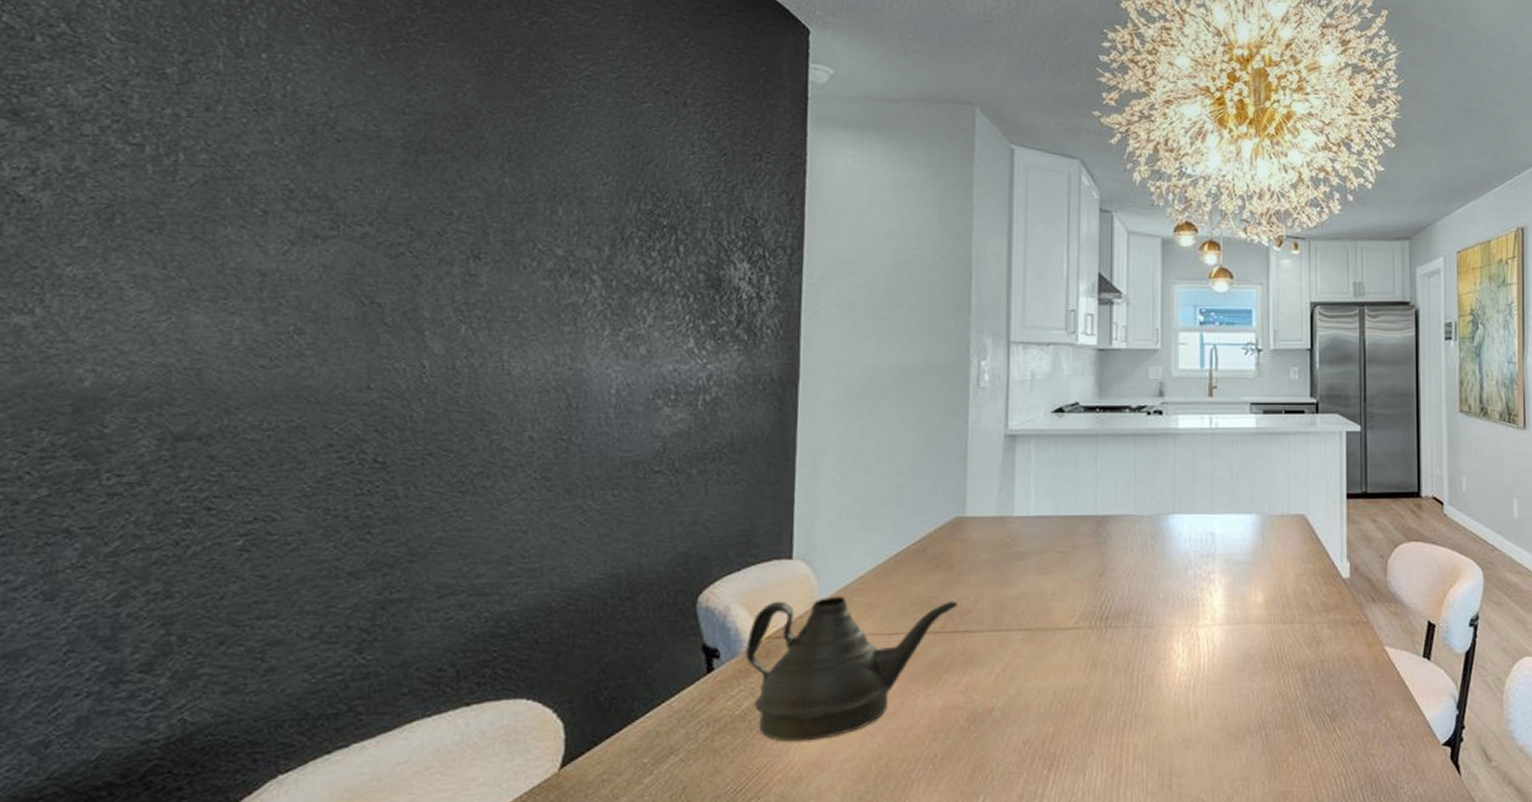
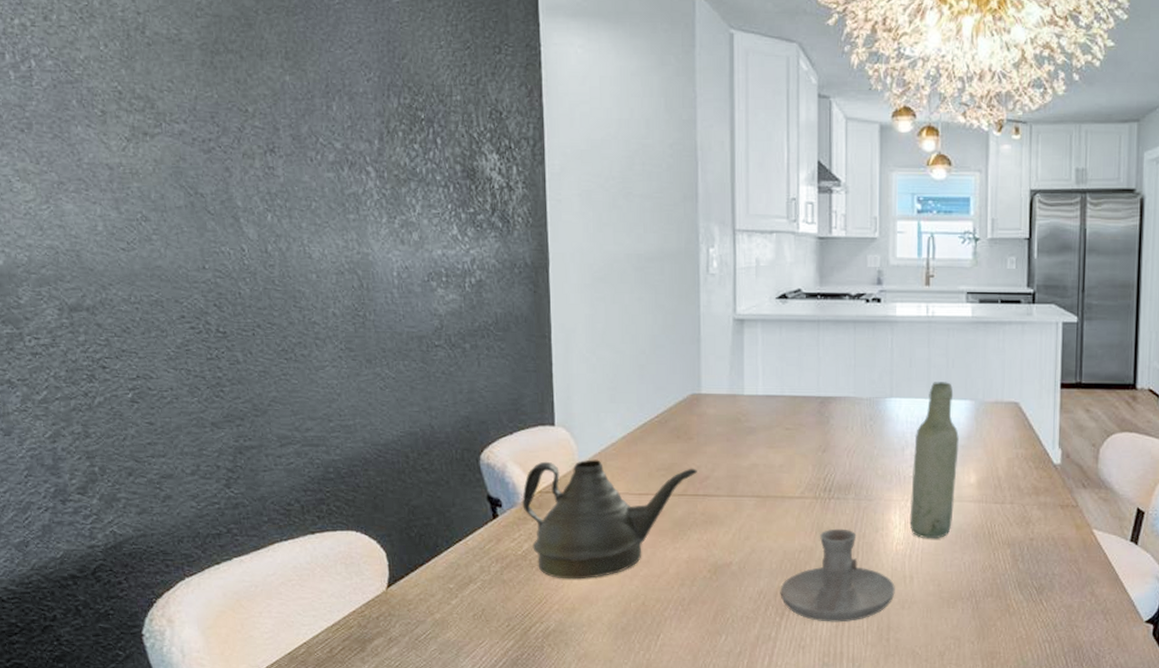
candle holder: none [1048,661,1178,771] -> present [780,528,895,623]
bottle: none [1193,496,1245,667] -> present [909,382,959,539]

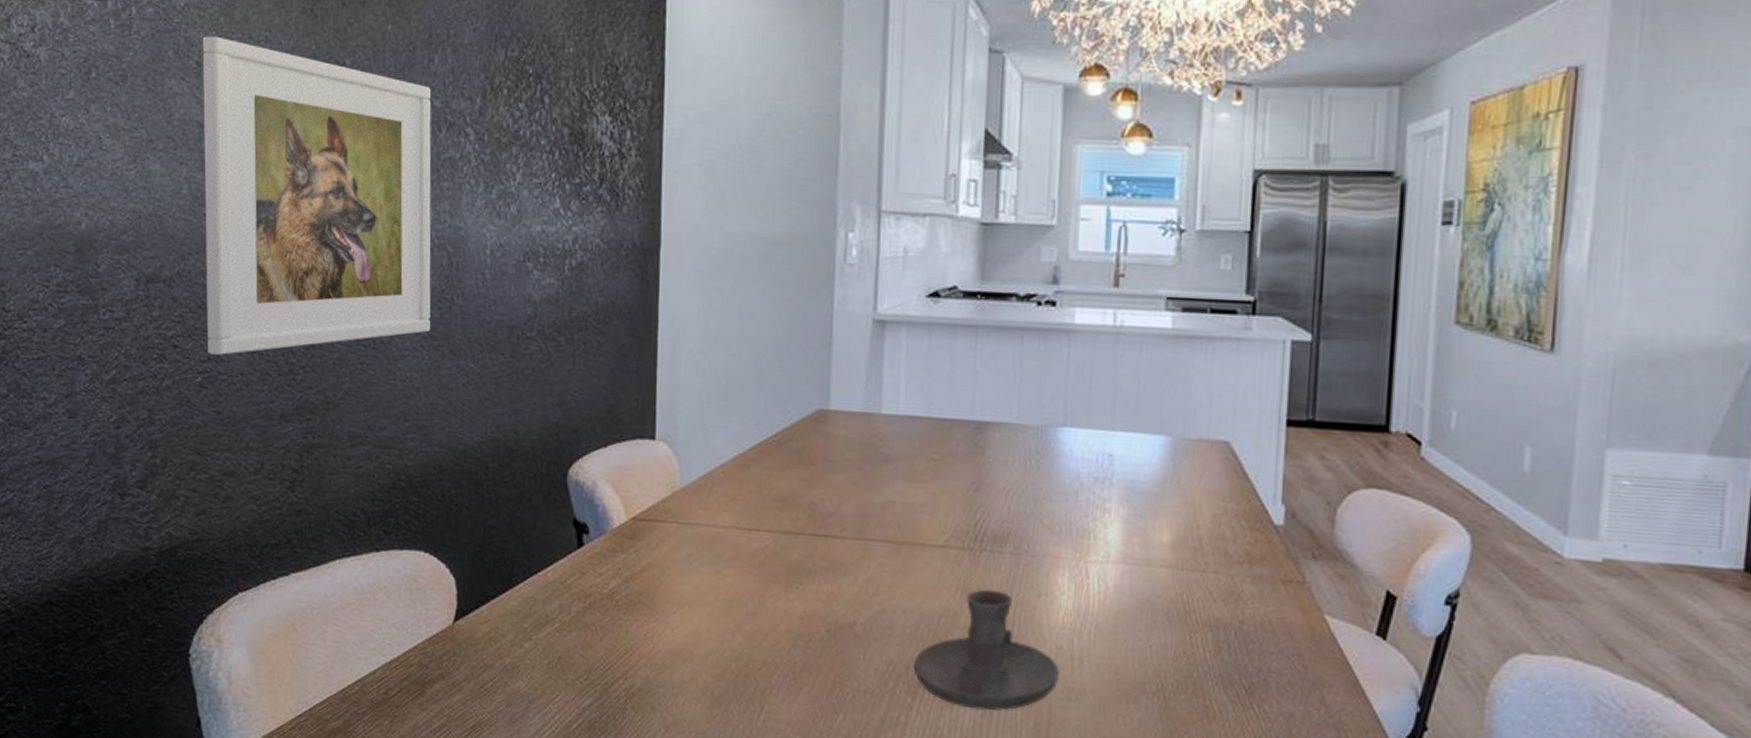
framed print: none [105,86,347,373] -> present [202,36,432,355]
teapot: present [521,459,697,580] -> none [611,482,820,630]
bottle: present [909,382,959,539] -> none [1081,409,1150,613]

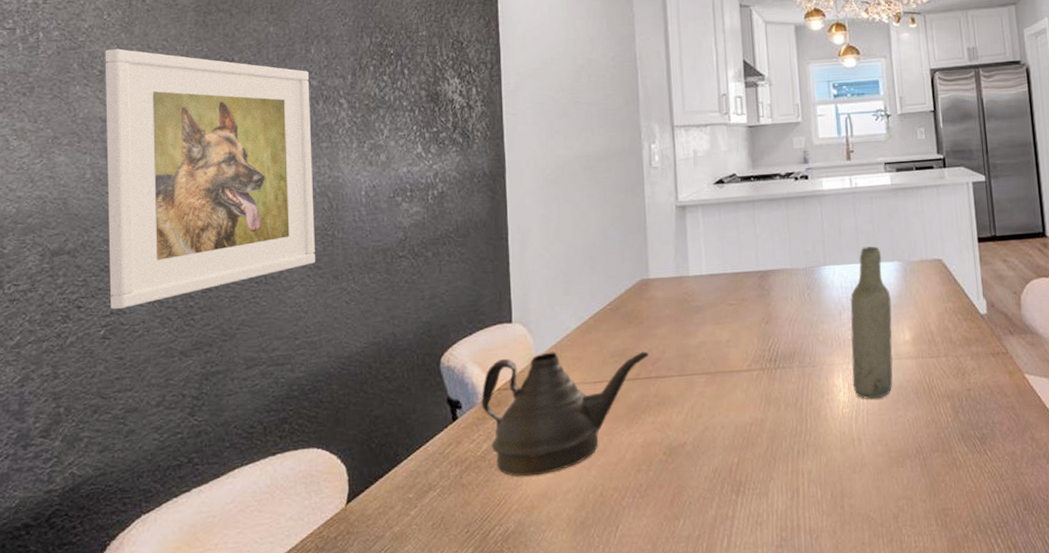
teapot: none [611,482,820,630] -> present [480,351,649,477]
candle holder: present [913,589,1060,712] -> none [734,397,845,495]
bottle: none [1081,409,1150,613] -> present [850,246,893,400]

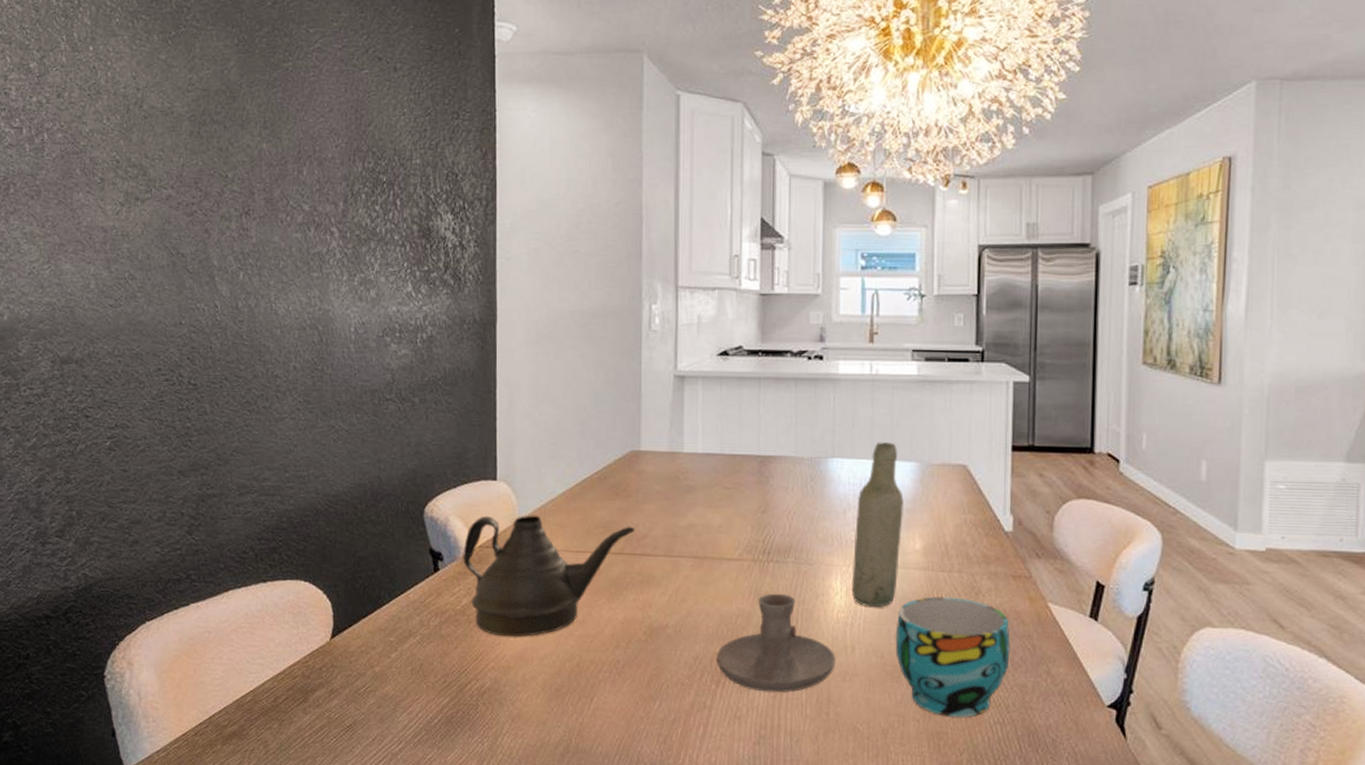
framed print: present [105,48,315,309] -> none [105,156,305,422]
candle holder: none [734,397,845,495] -> present [716,593,836,693]
cup: none [896,380,999,493] -> present [895,596,1011,718]

